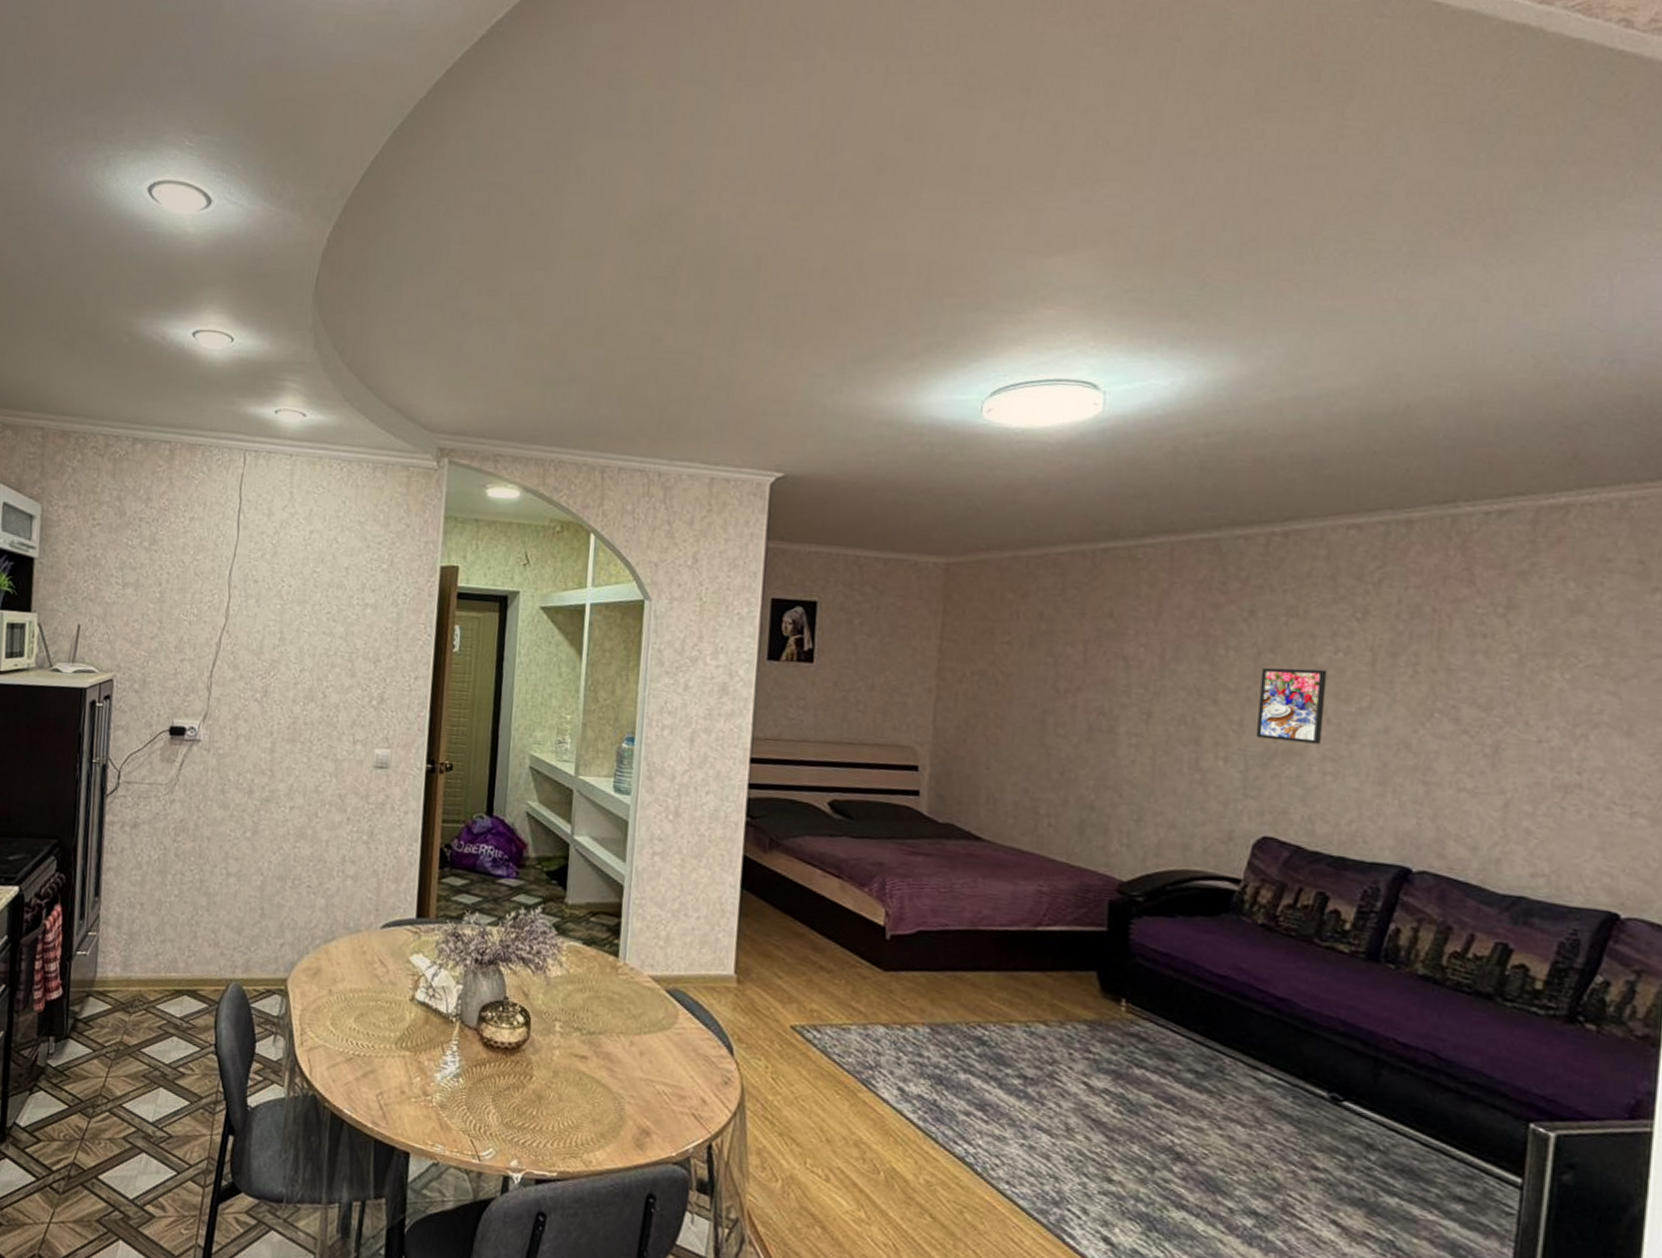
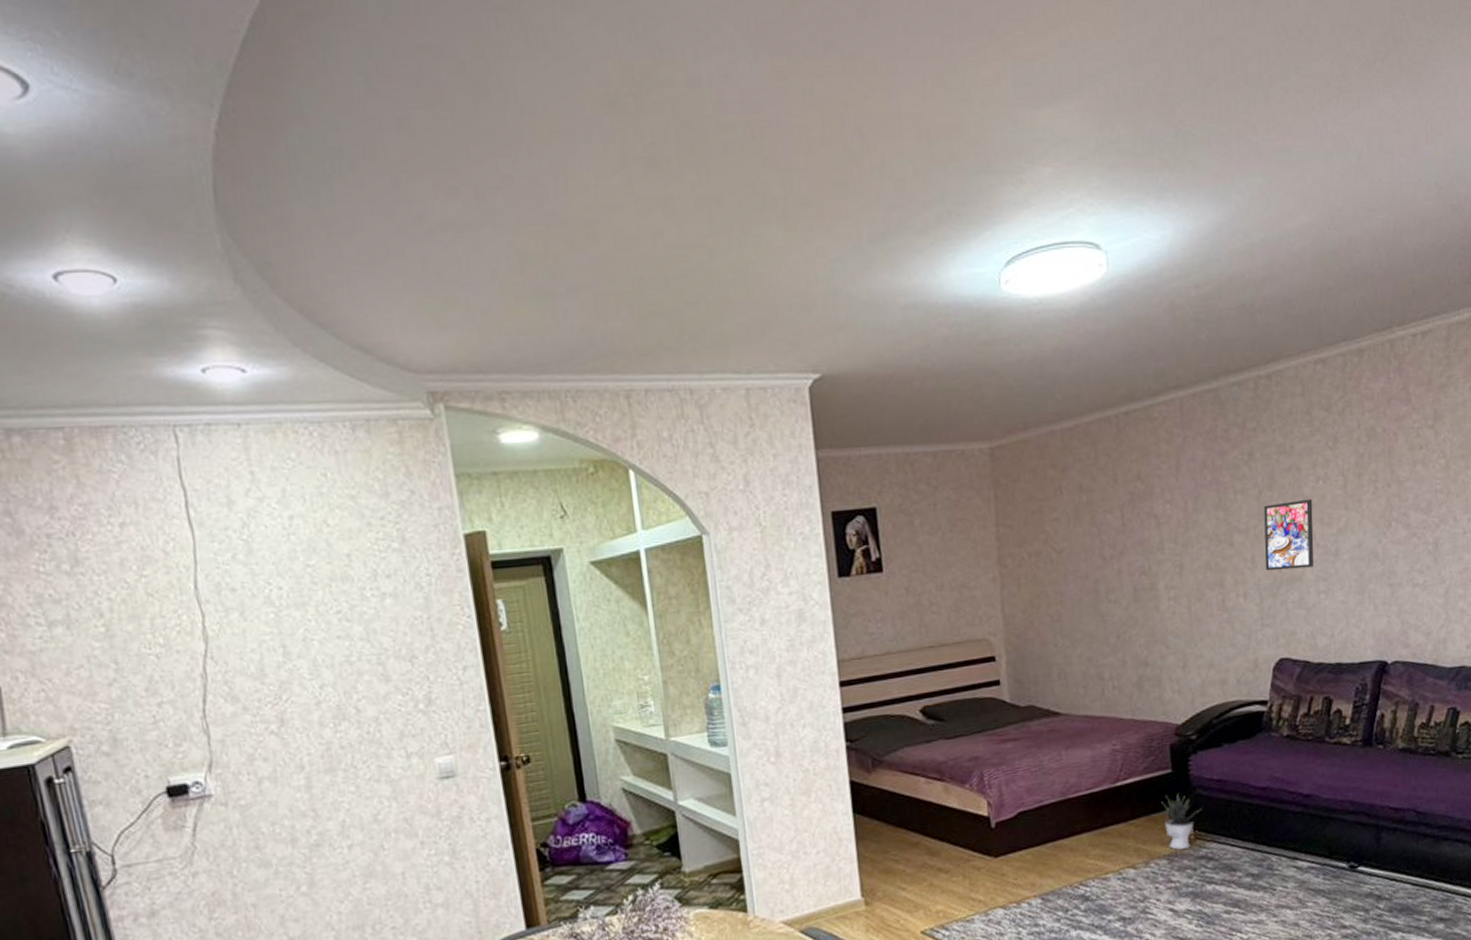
potted plant: none [1089,954,1139,1020] -> present [1161,793,1201,850]

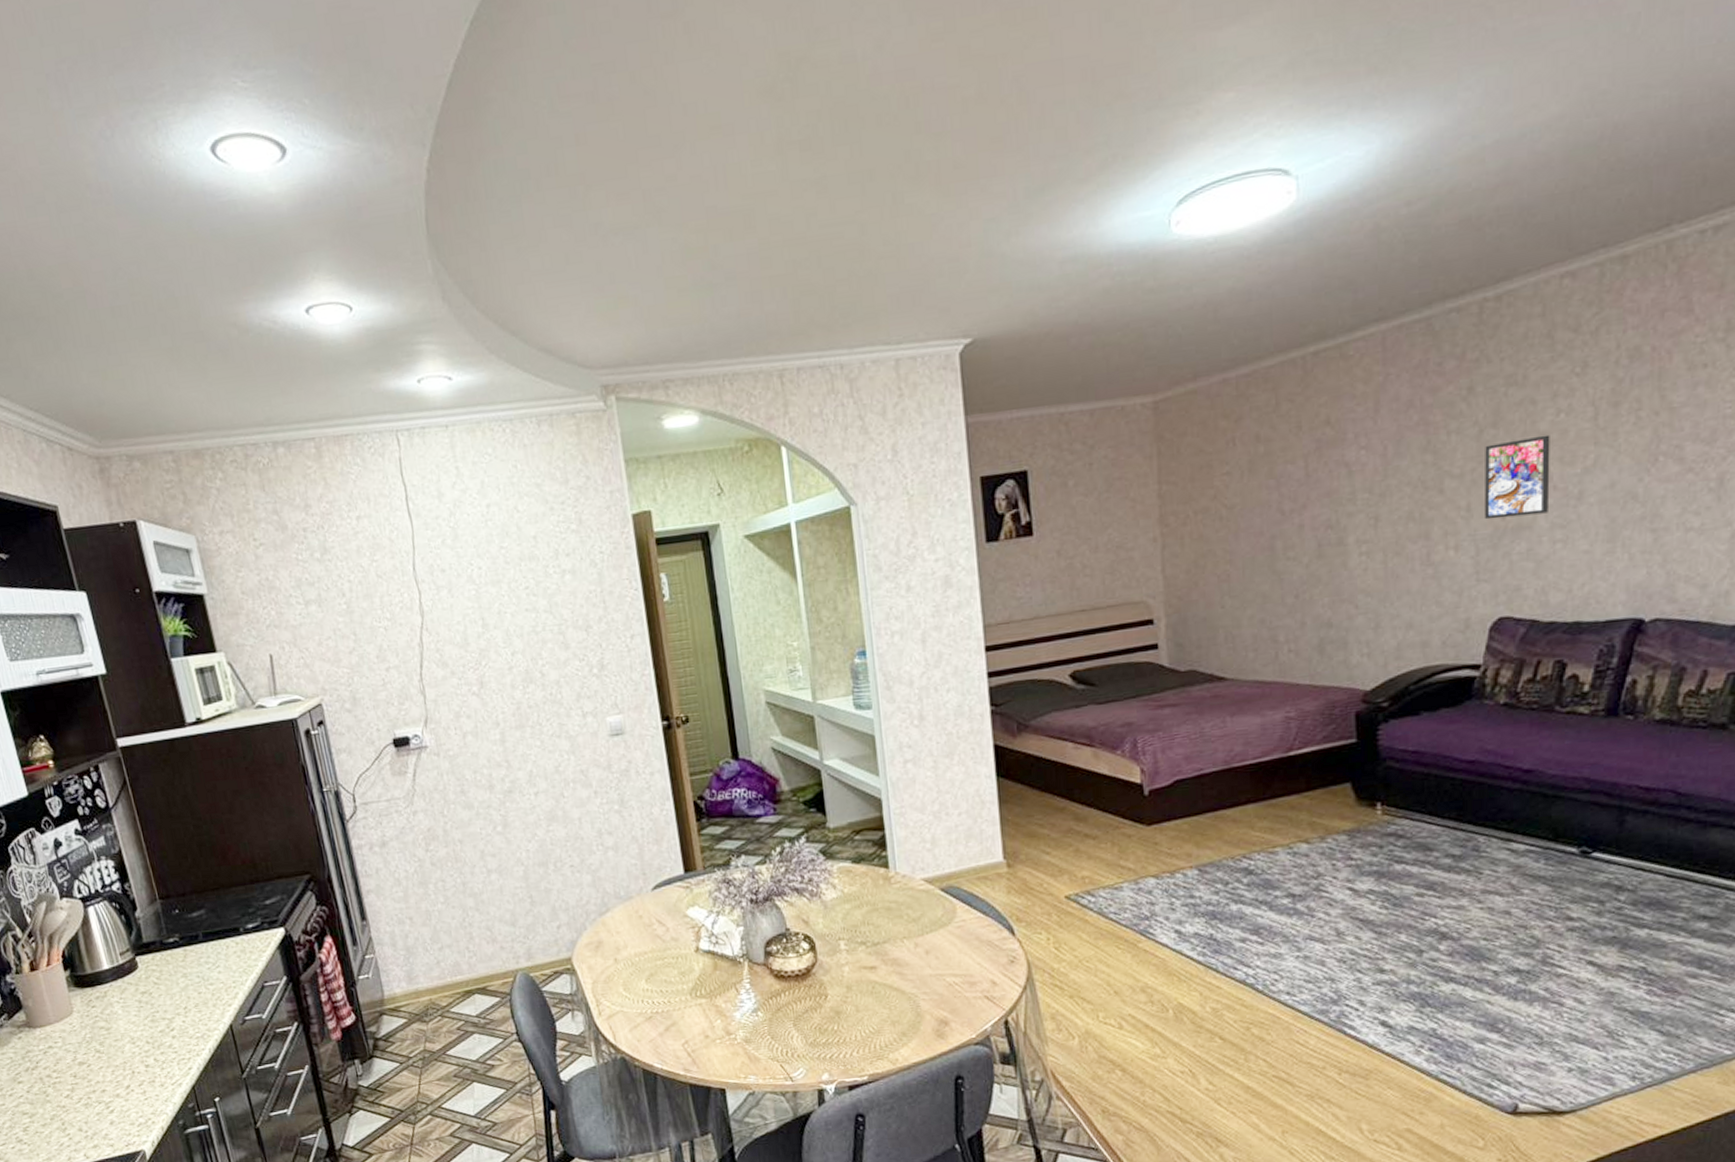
potted plant: present [1161,793,1201,850] -> none [1343,765,1391,825]

